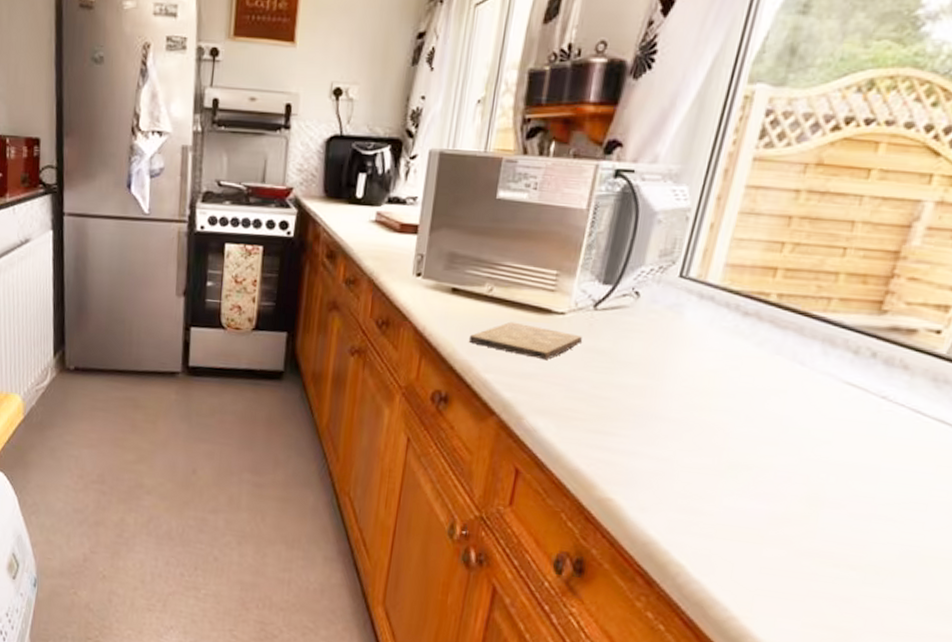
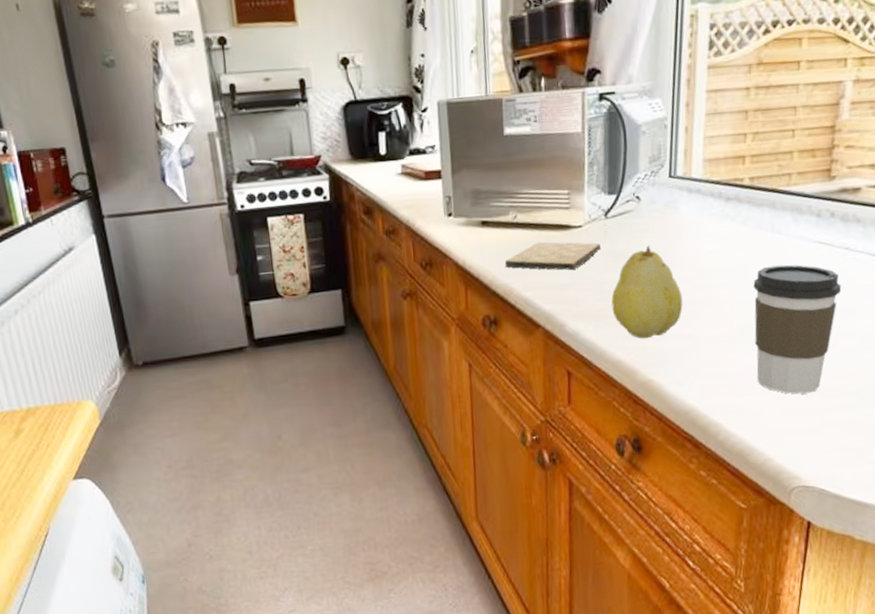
fruit: none [581,348,668,453] -> present [611,245,683,339]
coffee cup: none [738,399,868,555] -> present [753,264,842,394]

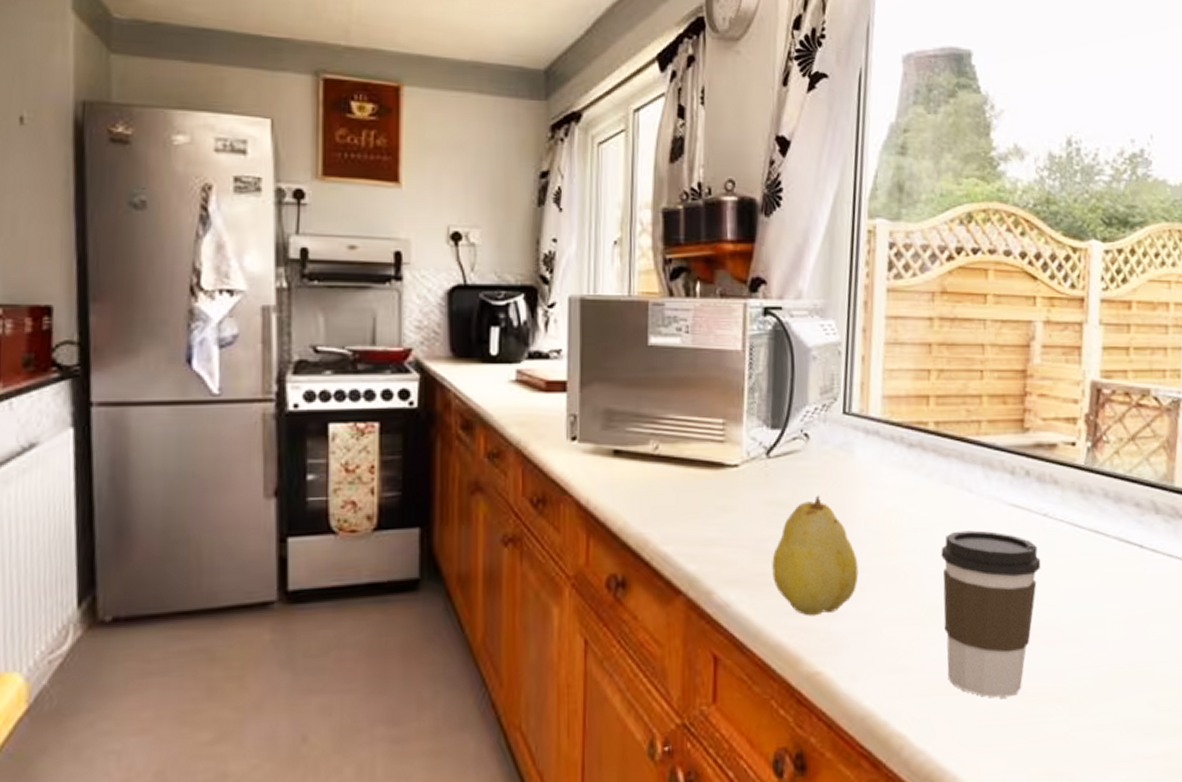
cutting board: present [504,241,602,271] -> none [640,481,762,522]

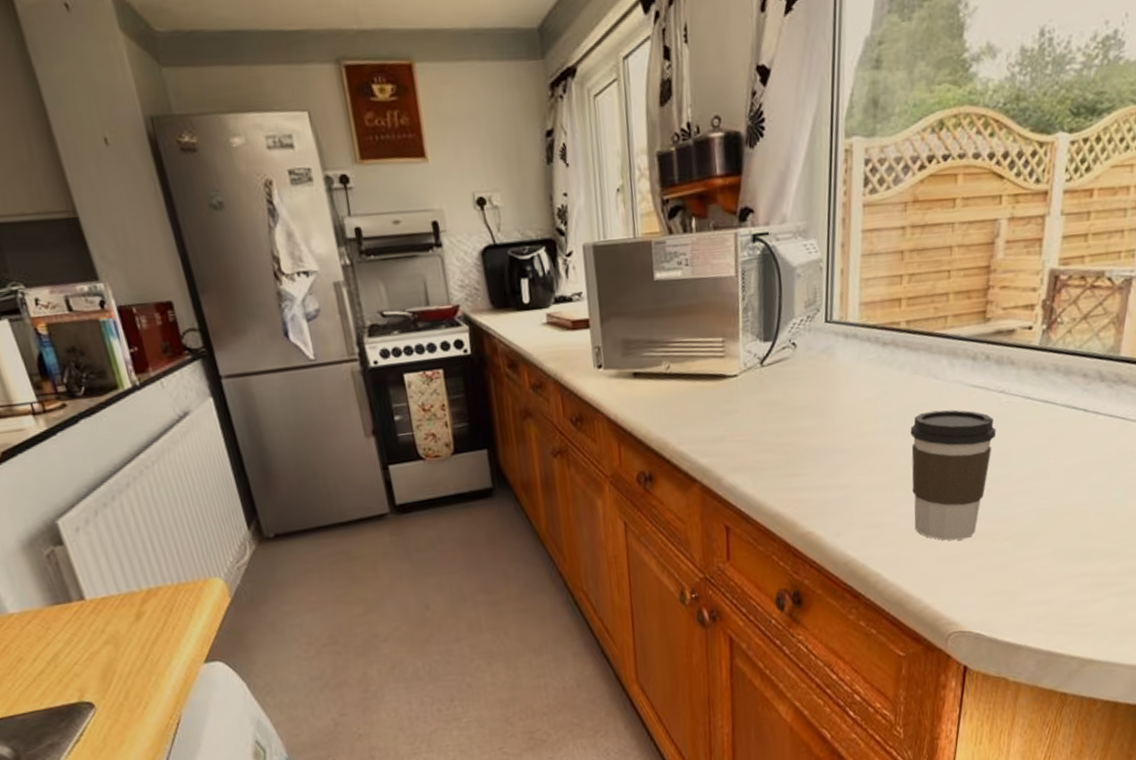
fruit: present [772,495,859,617] -> none [769,393,841,491]

